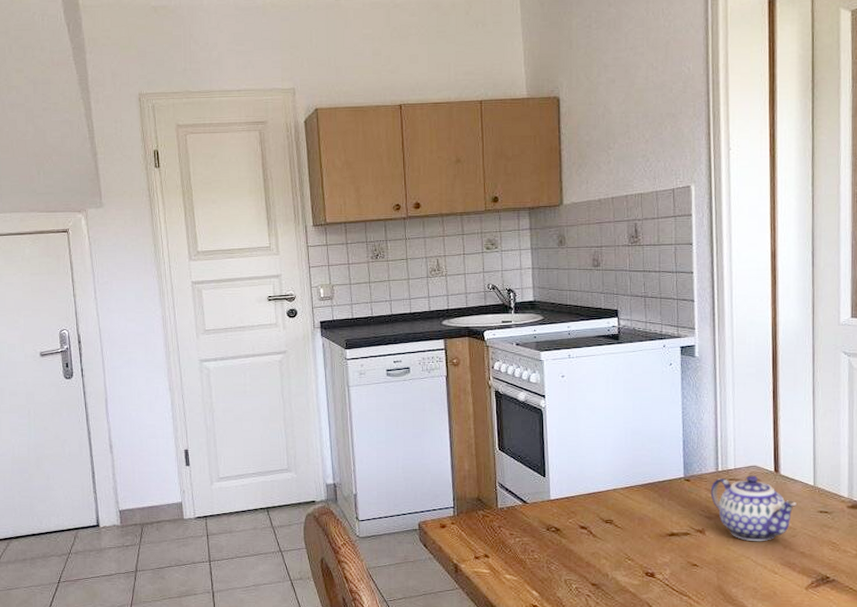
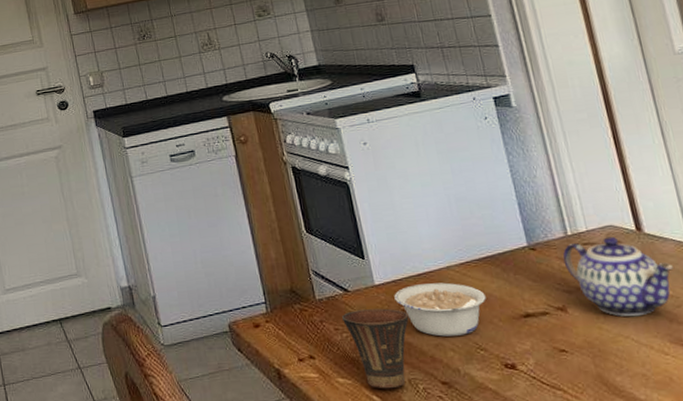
cup: none [518,520,574,586] -> present [342,308,409,389]
legume: none [565,502,641,547] -> present [394,282,486,337]

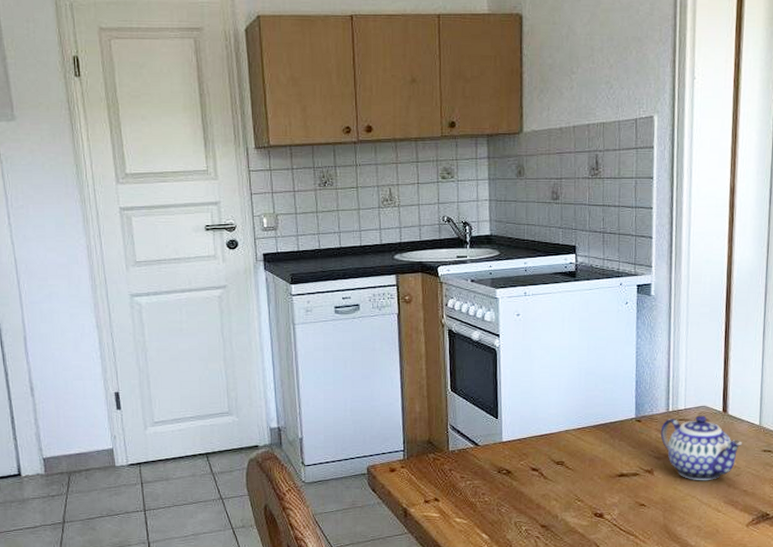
cup: present [342,308,409,389] -> none [469,462,525,529]
legume: present [394,282,486,337] -> none [517,443,592,488]

